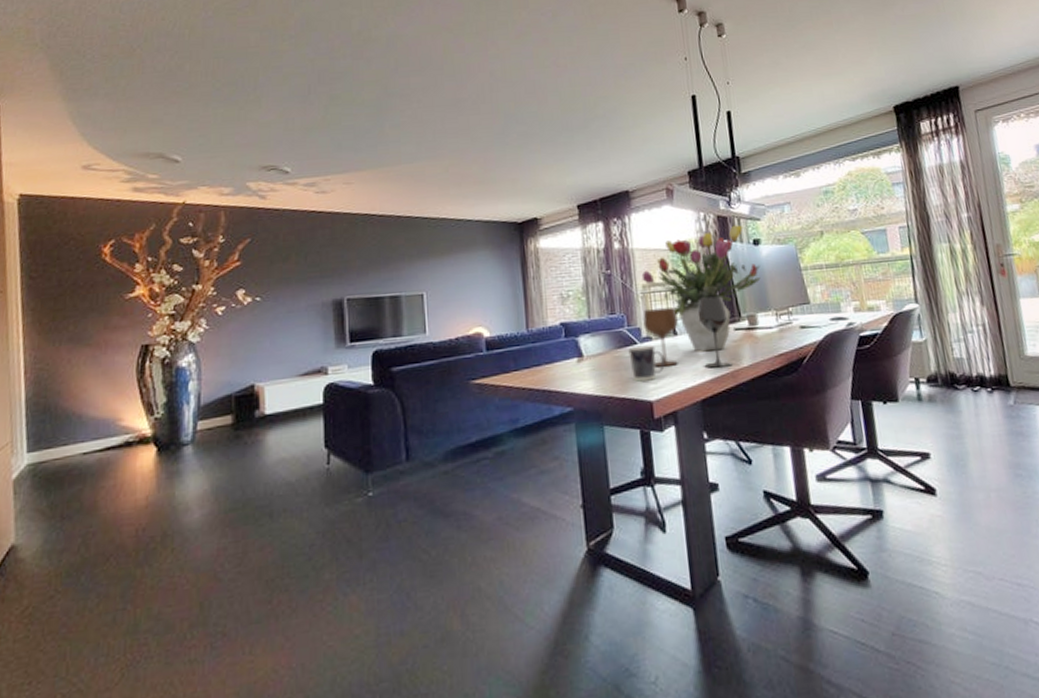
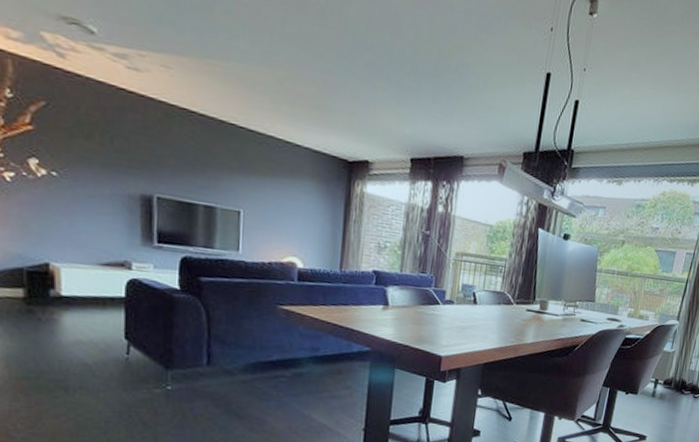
mug: present [628,345,665,382] -> none [429,306,461,339]
flower arrangement: present [641,225,761,352] -> none [457,216,563,326]
wine glass: present [643,306,678,367] -> none [449,275,481,330]
wineglass: present [697,296,733,368] -> none [493,276,525,341]

